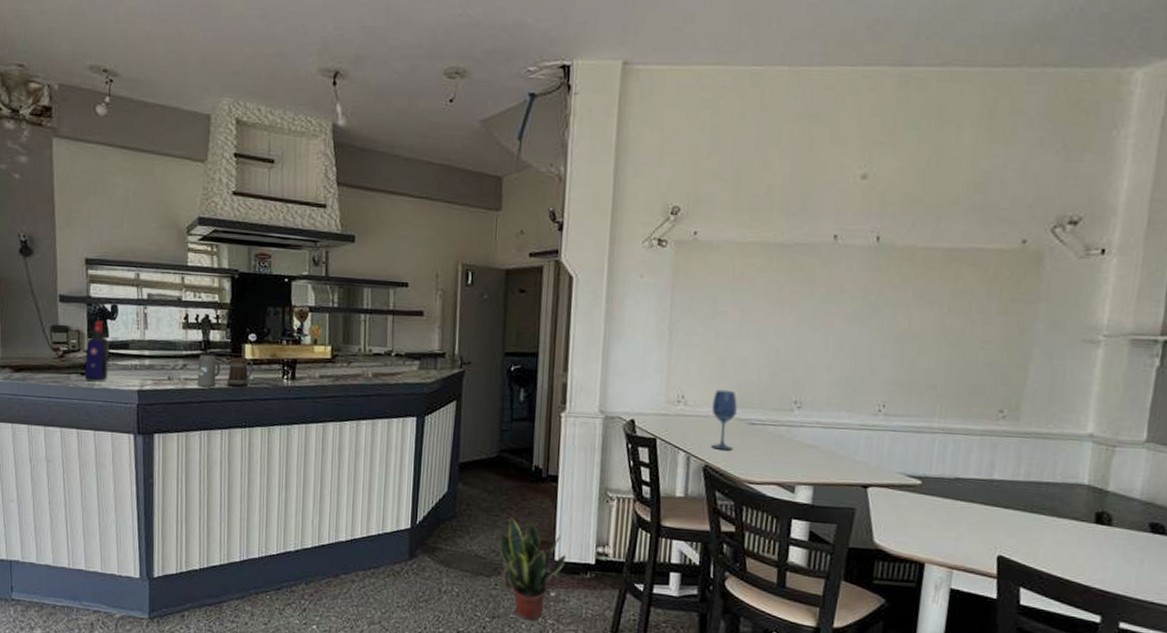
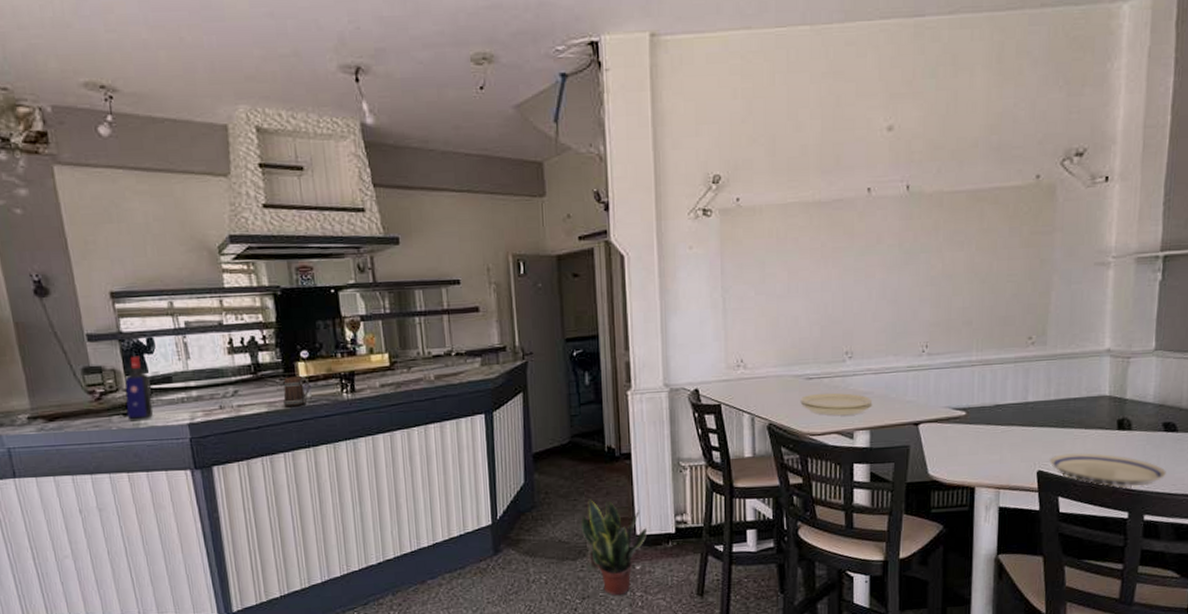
beer mug: present [197,354,221,388] -> none [250,377,276,412]
wineglass: present [711,389,738,451] -> none [770,349,793,407]
plate: none [740,440,819,469] -> present [800,392,873,416]
plate: none [1012,541,1150,590] -> present [1049,453,1166,487]

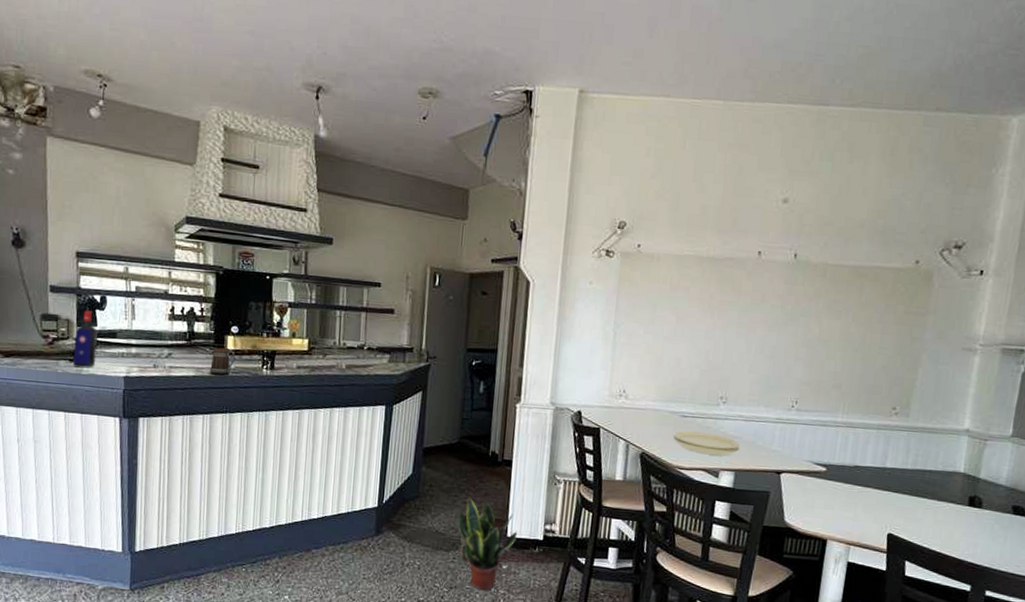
plate: present [1049,453,1166,487] -> none [900,521,1011,563]

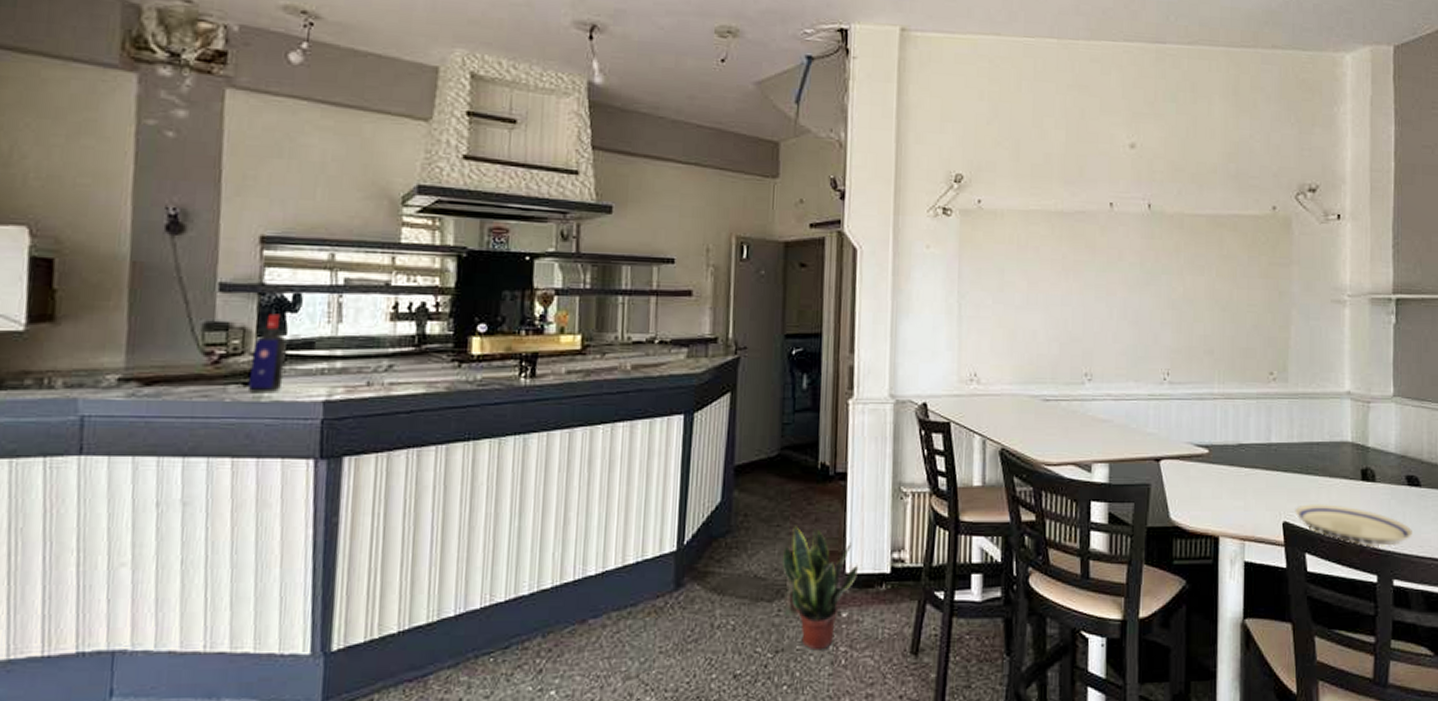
beer mug: present [210,348,235,376] -> none [447,353,482,390]
plate: present [673,431,741,456] -> none [1036,417,1112,445]
plate: none [900,521,1011,563] -> present [1295,504,1412,546]

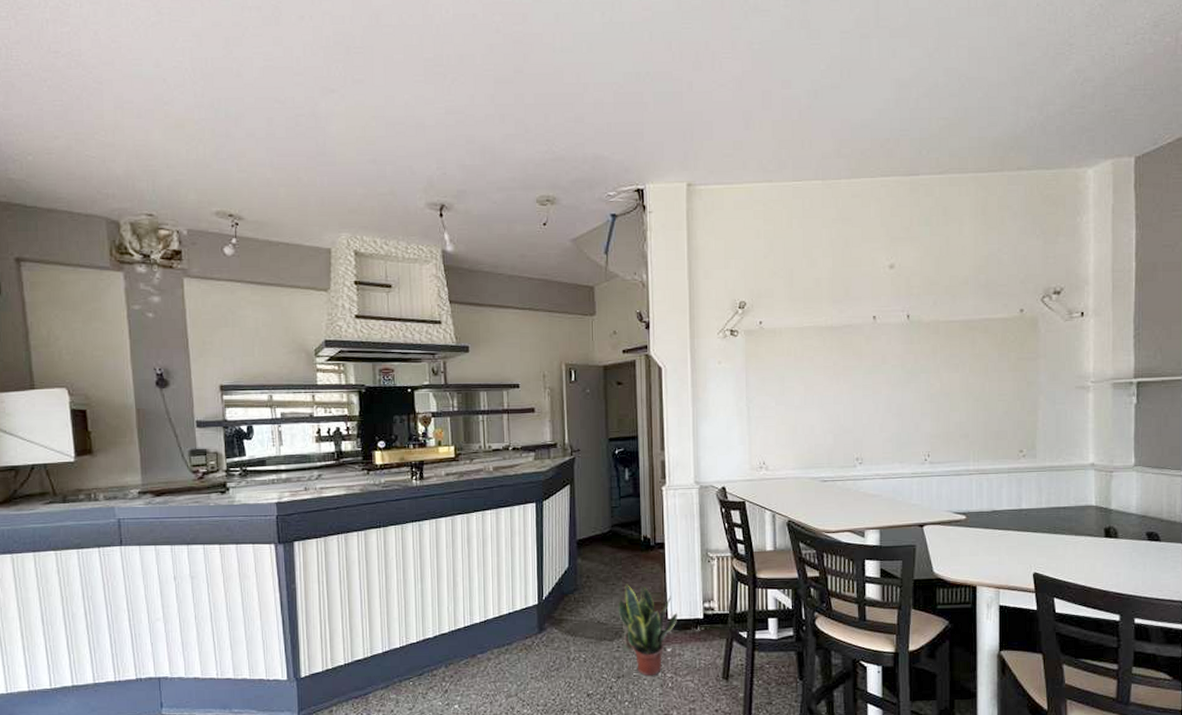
liquor bottle: present [247,313,287,394] -> none [224,441,247,499]
plate: present [1295,504,1412,546] -> none [1044,558,1152,591]

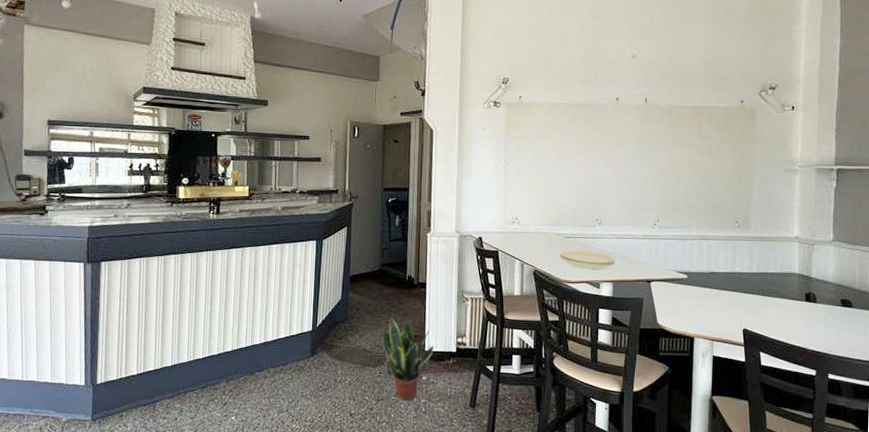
plate: none [816,494,881,516] -> present [559,249,616,270]

